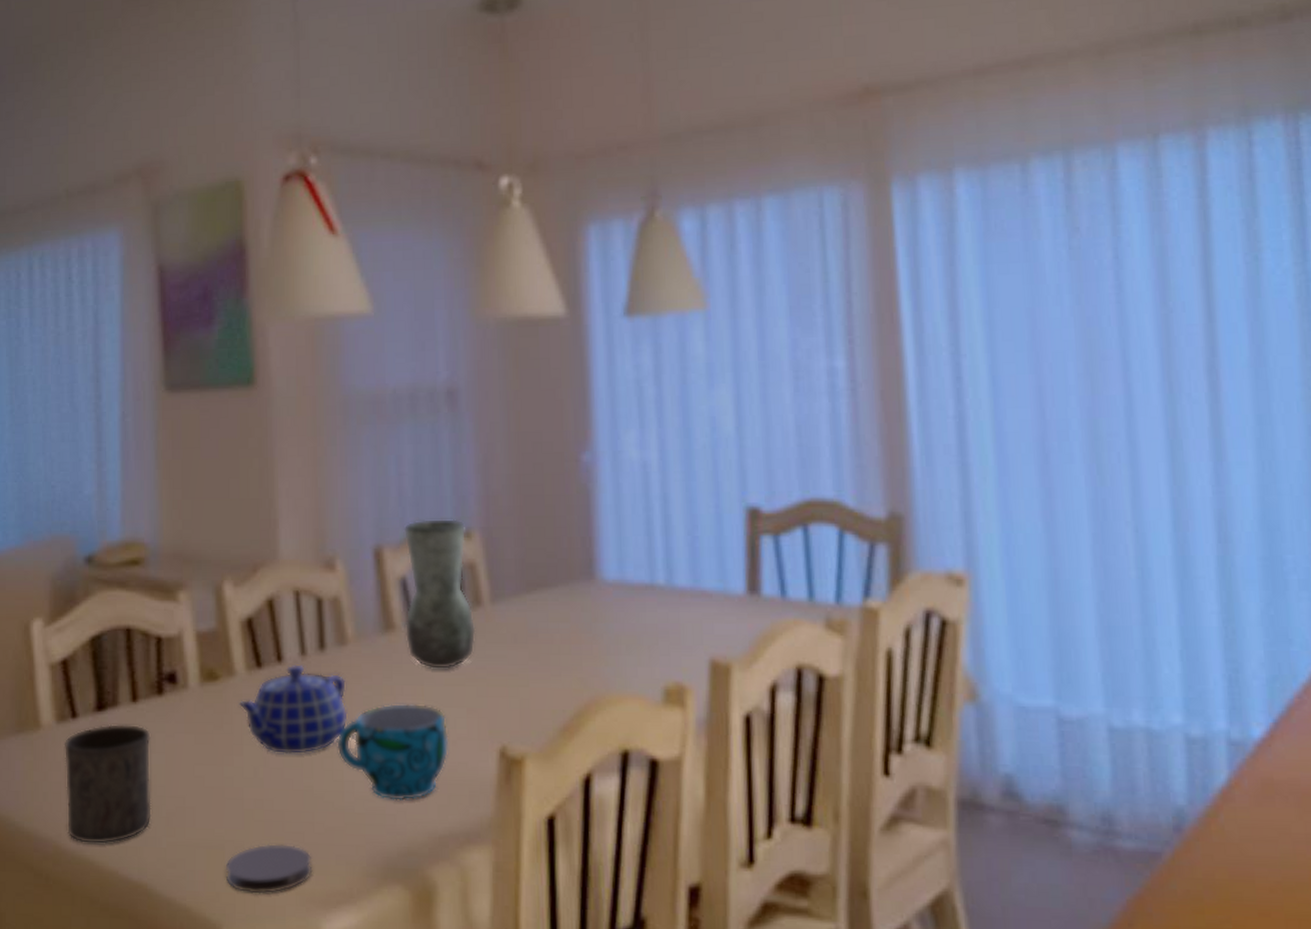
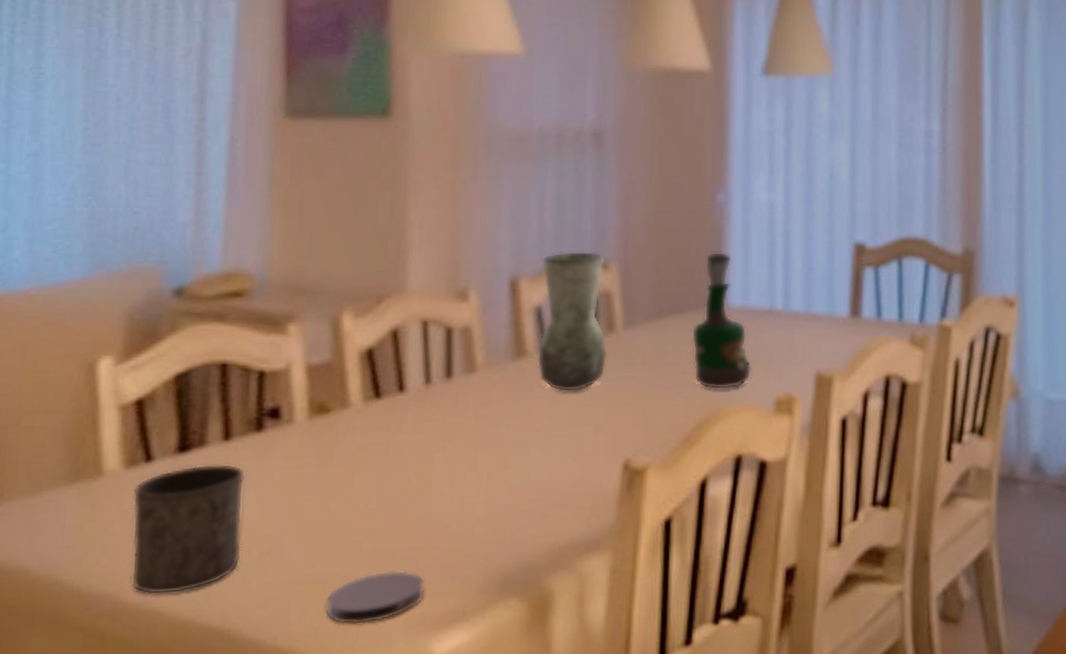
teapot: present [239,664,348,755] -> none [352,393,472,483]
cup: present [337,703,449,801] -> none [459,424,575,518]
grog bottle: none [564,518,634,675] -> present [692,251,752,390]

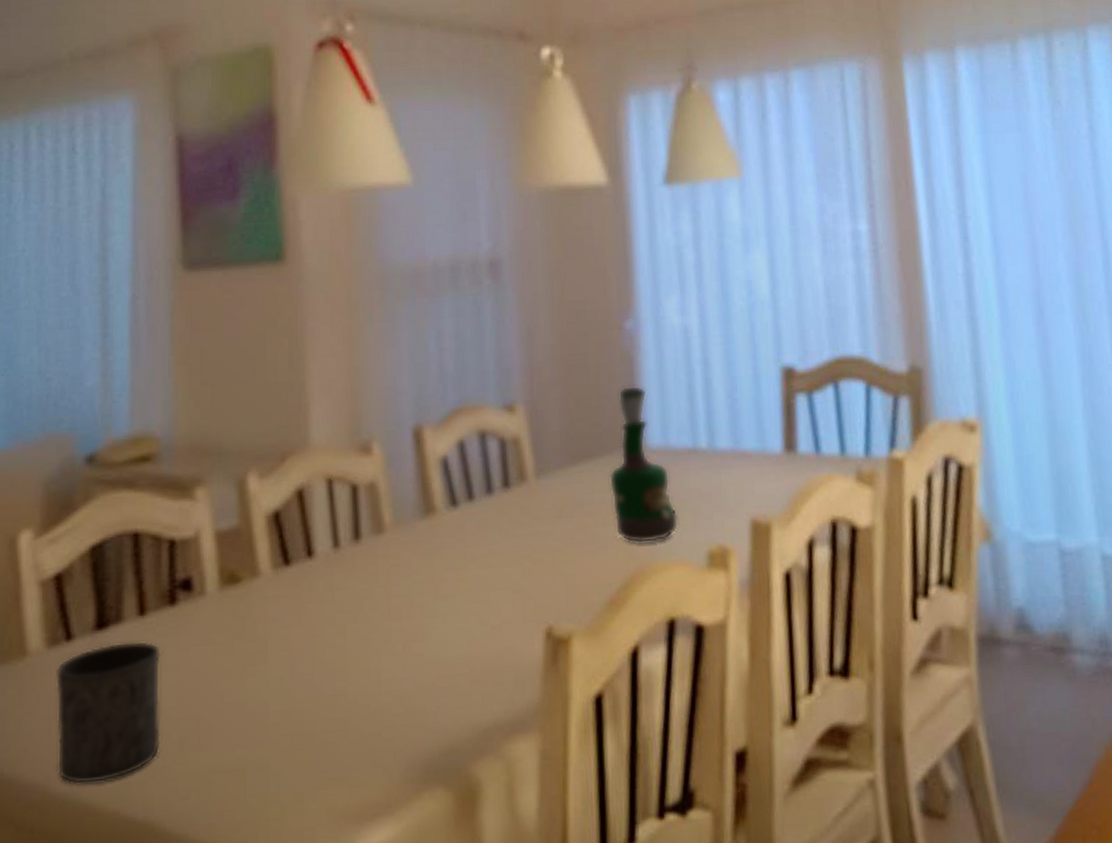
coaster: present [325,571,425,625] -> none [246,757,346,818]
vase: present [536,251,608,393] -> none [444,392,521,552]

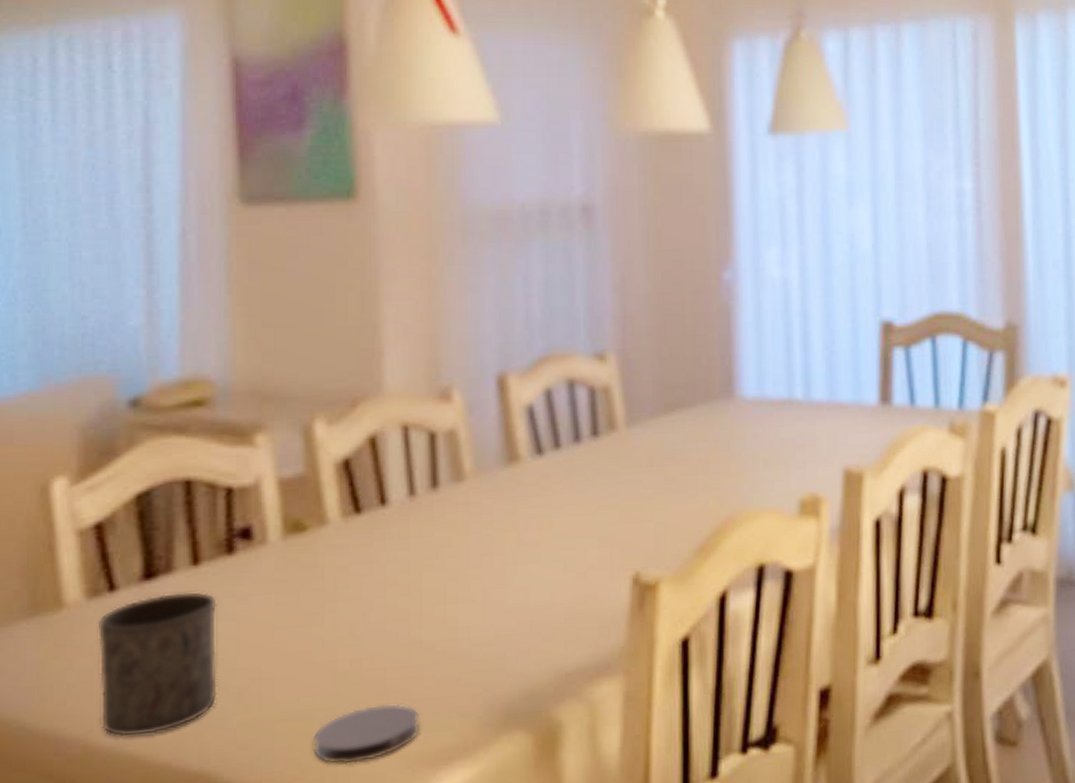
coaster: none [246,757,346,818] -> present [313,703,420,765]
grog bottle: present [609,385,679,544] -> none [703,336,772,492]

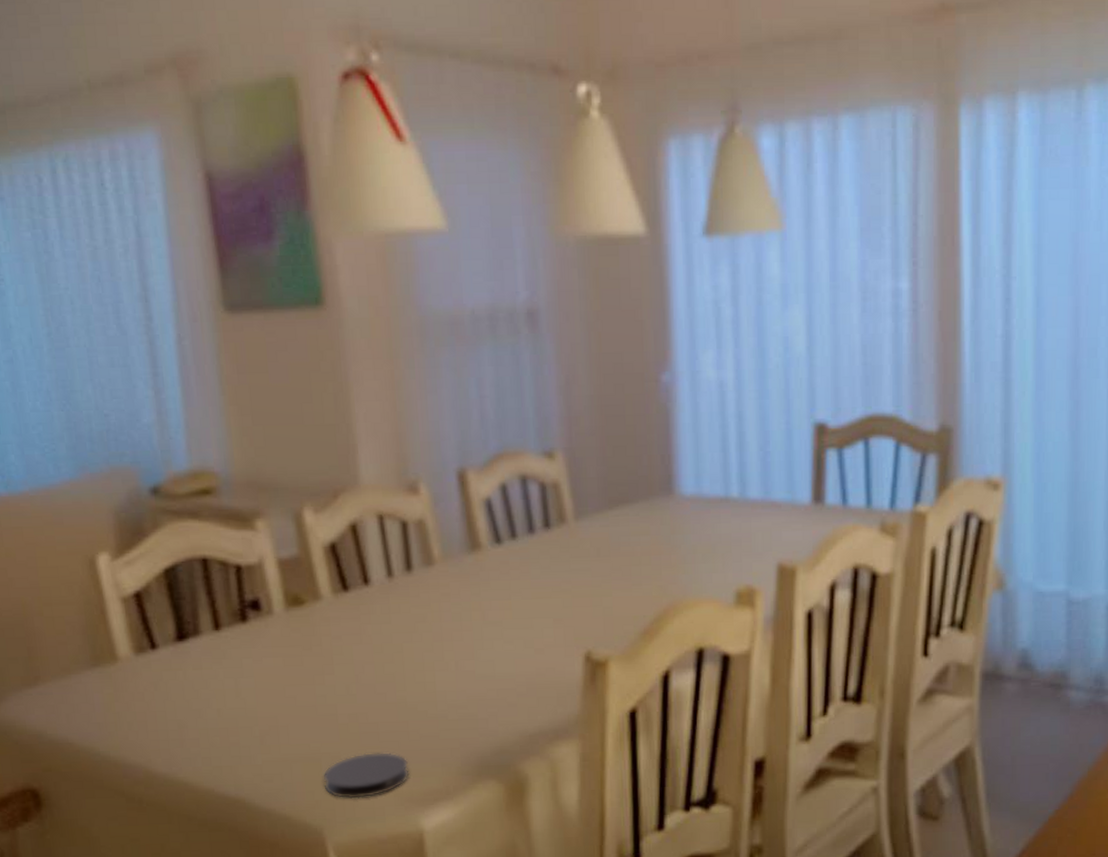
cup: present [97,590,217,738] -> none [145,651,245,767]

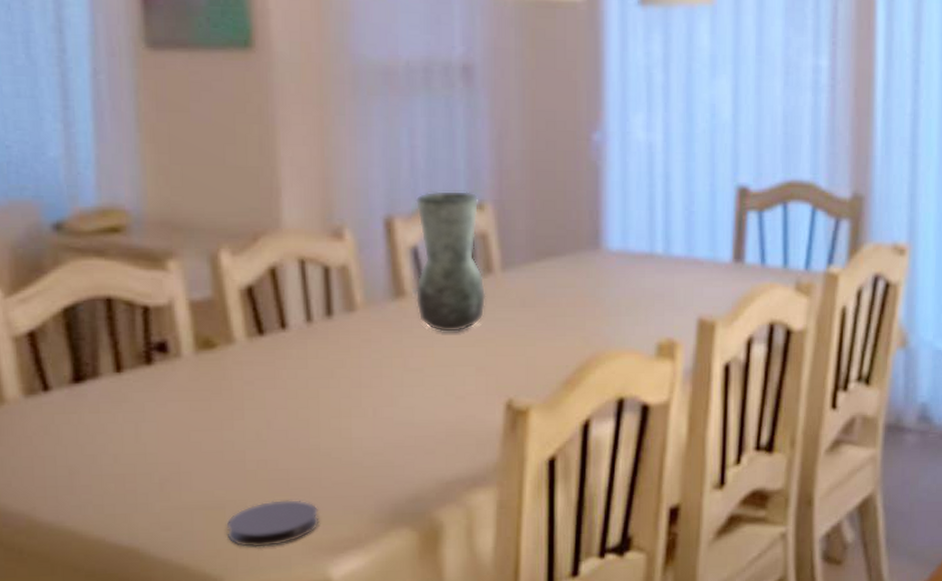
vase: none [486,439,561,585] -> present [415,190,486,333]

